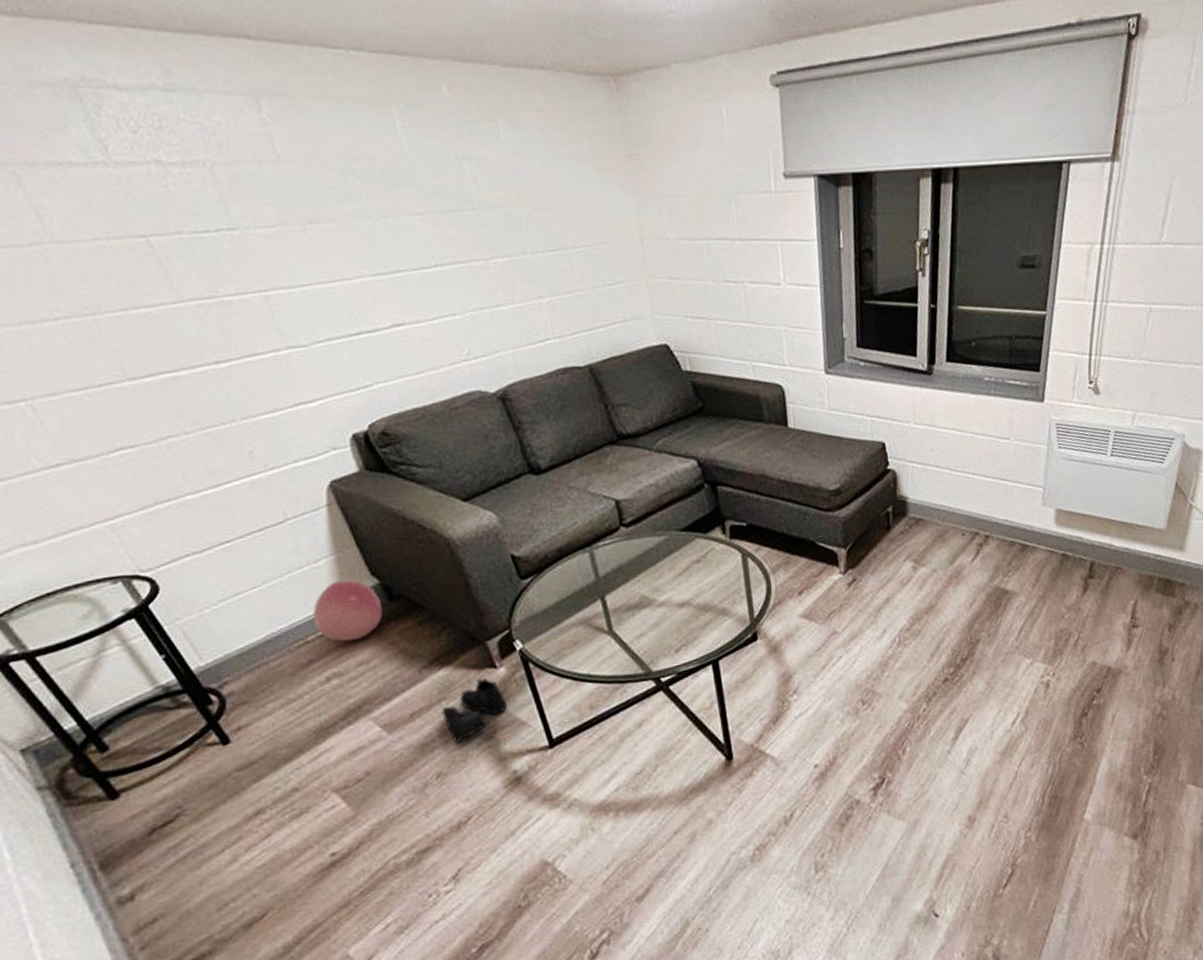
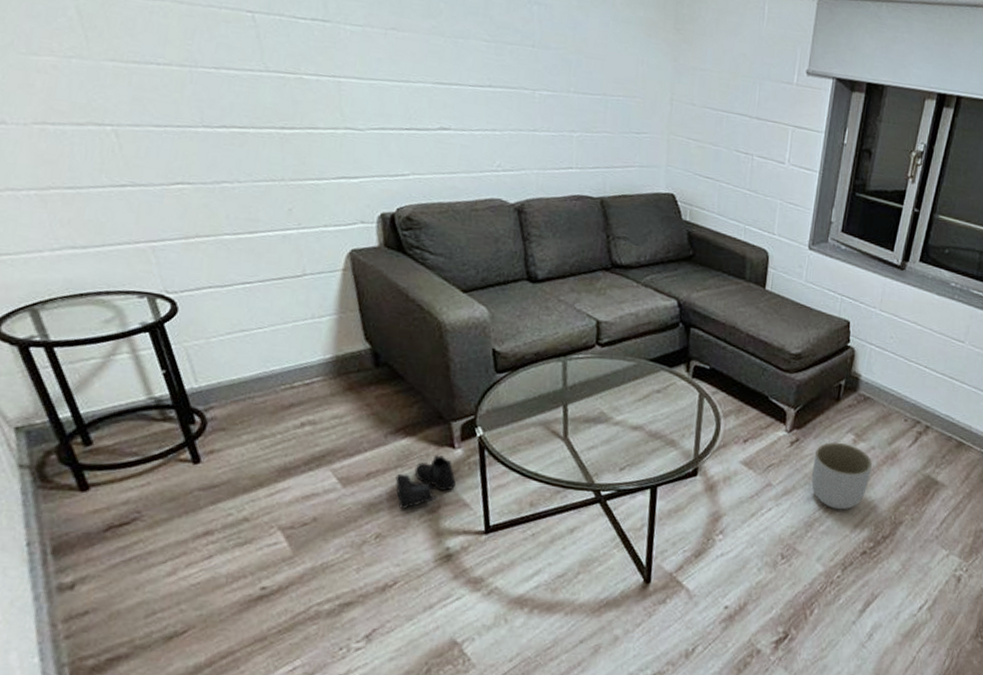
ball: present [312,579,383,642] -> none [303,337,368,396]
planter: none [875,572,938,643] -> present [811,442,873,510]

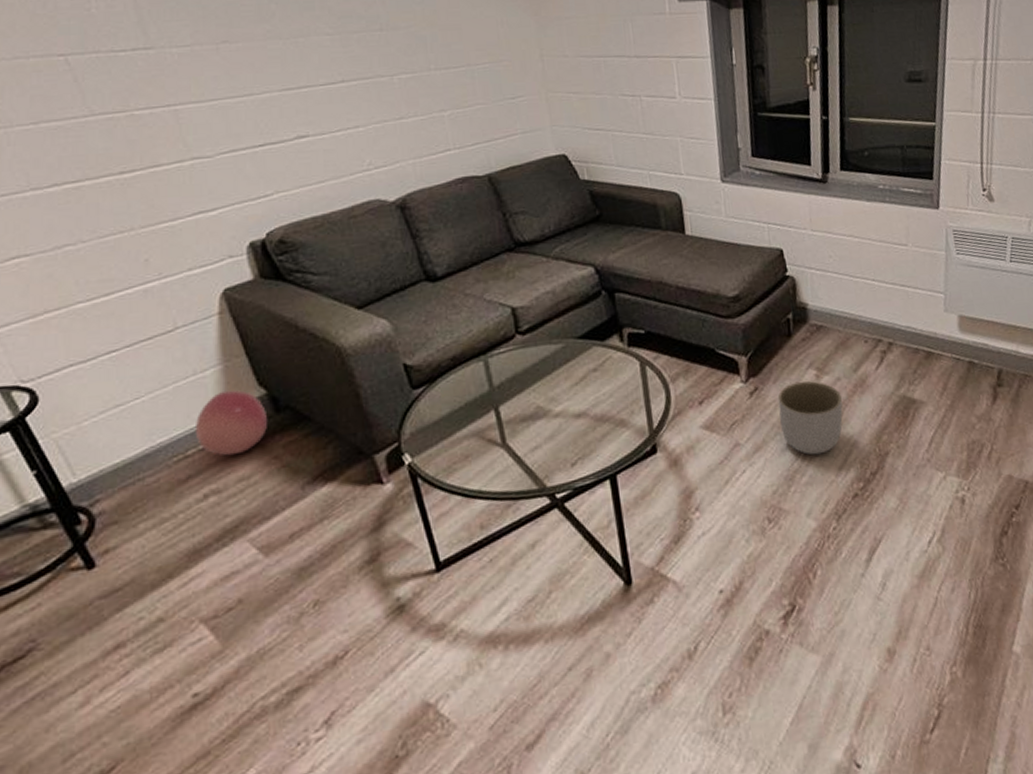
ball: none [303,337,368,396] -> present [194,389,268,456]
boots: present [395,454,456,510] -> none [323,494,392,568]

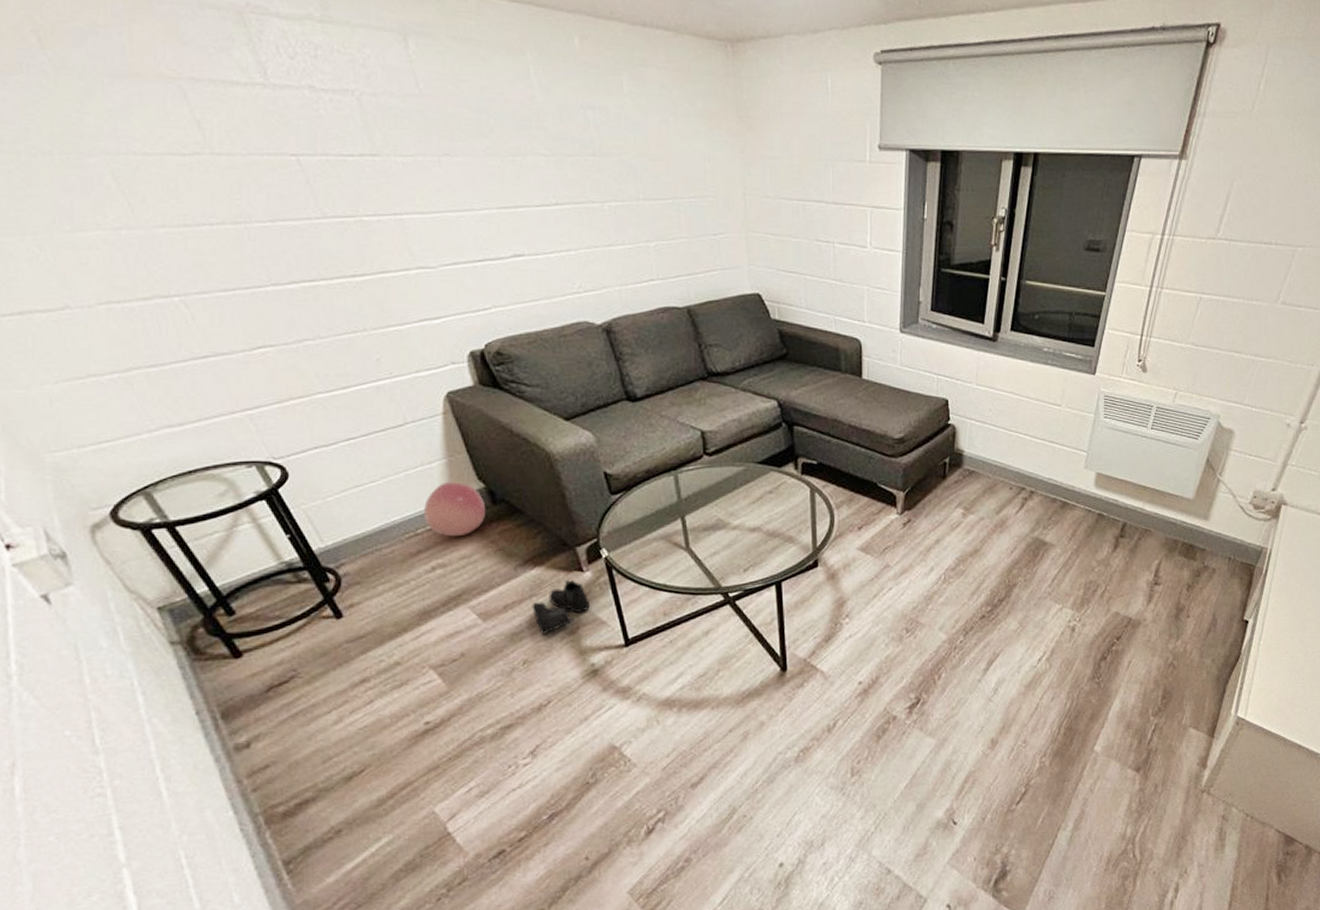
boots: none [323,494,392,568] -> present [532,579,590,636]
planter: present [778,380,843,455] -> none [927,517,983,581]

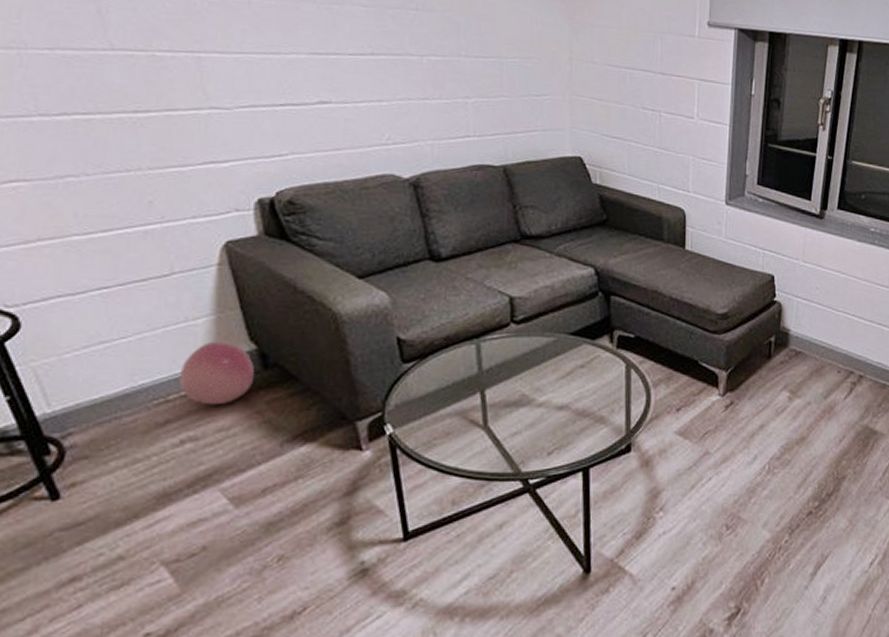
boots: present [532,579,590,636] -> none [296,458,366,526]

